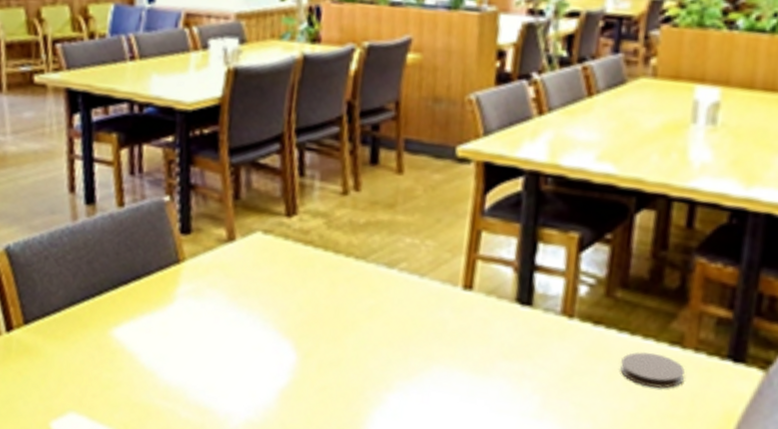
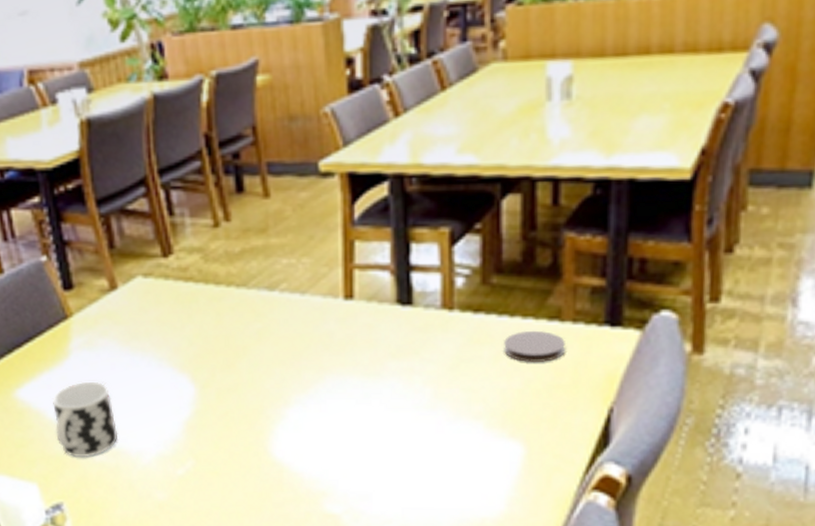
cup: none [145,331,210,412] -> present [53,382,118,458]

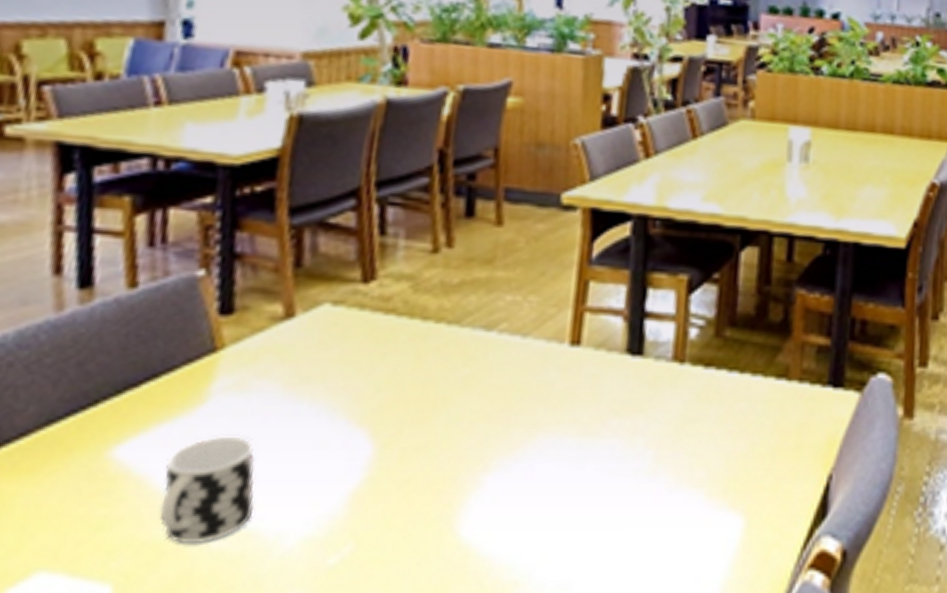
coaster: present [504,330,565,362] -> none [731,388,791,423]

